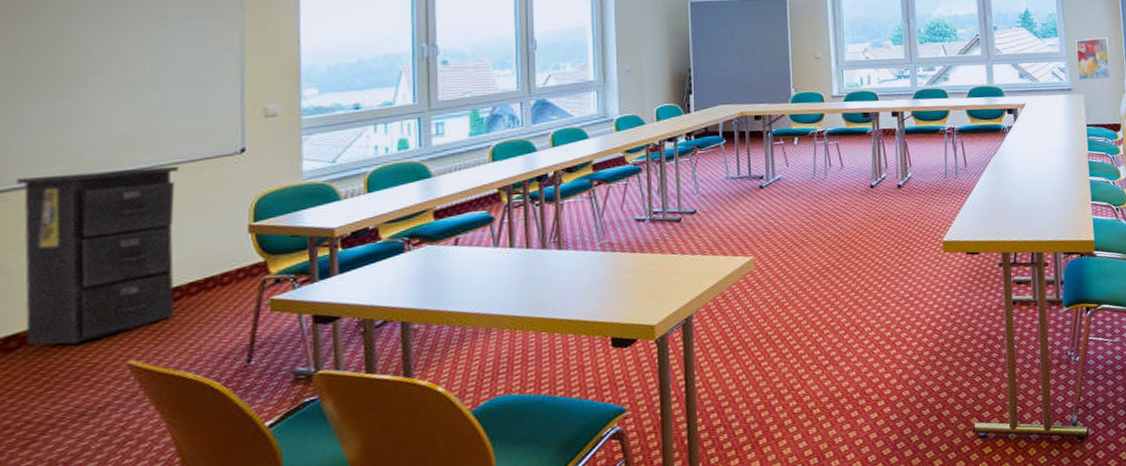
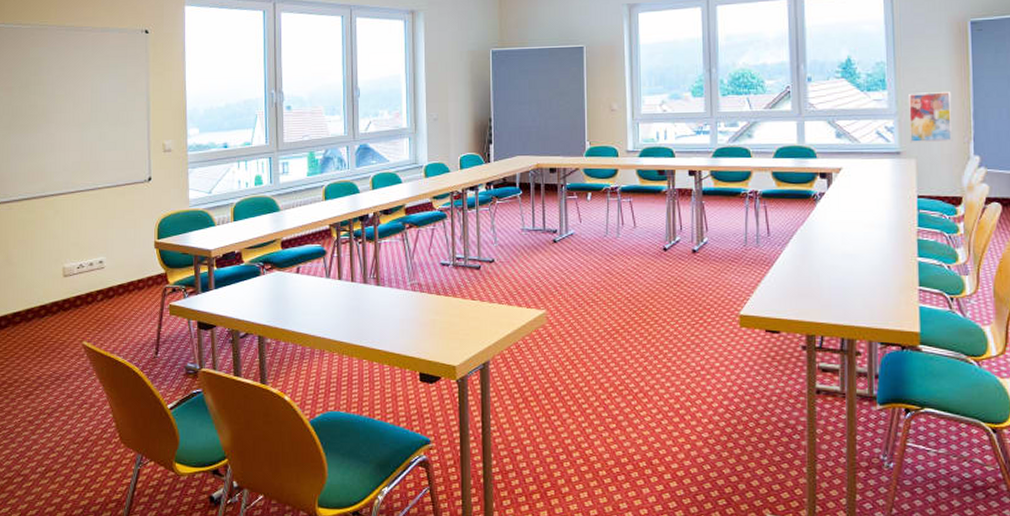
filing cabinet: present [17,167,178,345] -> none [16,190,109,324]

